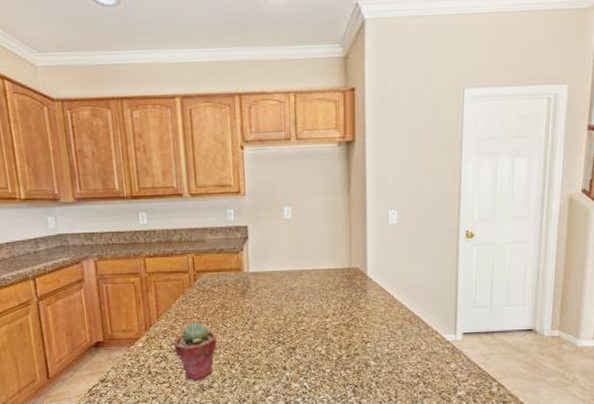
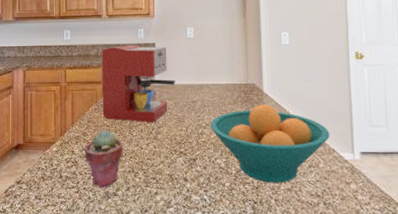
coffee maker: none [186,227,272,313] -> present [102,44,176,122]
fruit bowl: none [310,289,434,367] -> present [210,104,330,183]

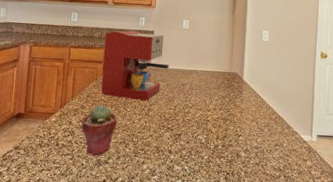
fruit bowl: present [210,104,330,183] -> none [196,90,294,158]

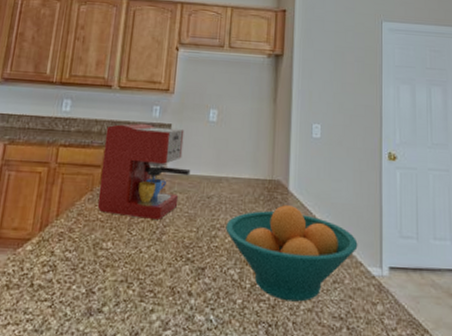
potted succulent: present [81,105,118,156] -> none [66,226,119,302]
fruit bowl: none [196,90,294,158] -> present [225,205,358,302]

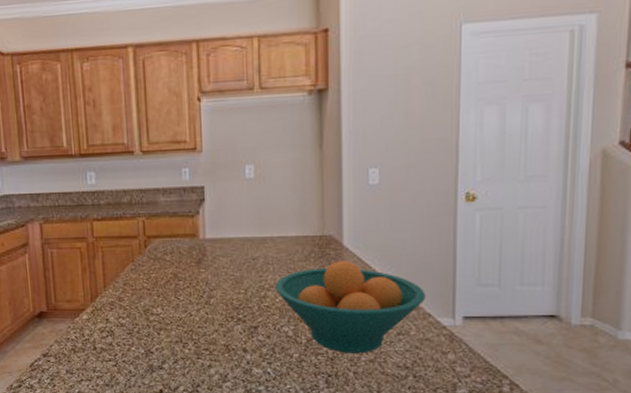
coffee maker: present [97,123,191,220] -> none [136,188,232,284]

